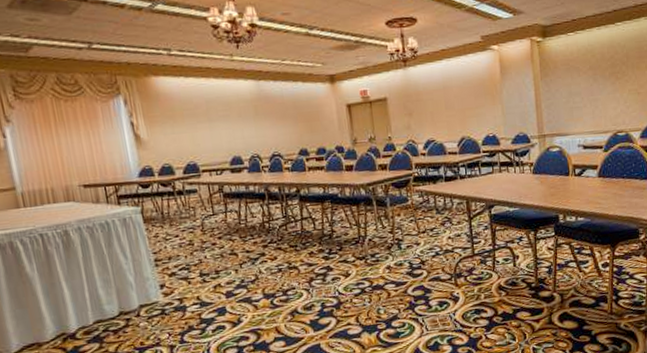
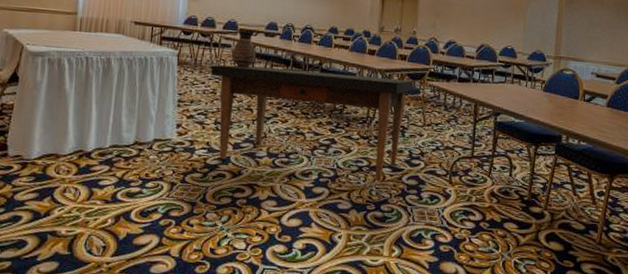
dining table: none [181,190,400,312] -> present [211,65,414,182]
ceramic jug: none [199,170,227,212] -> present [232,29,256,68]

